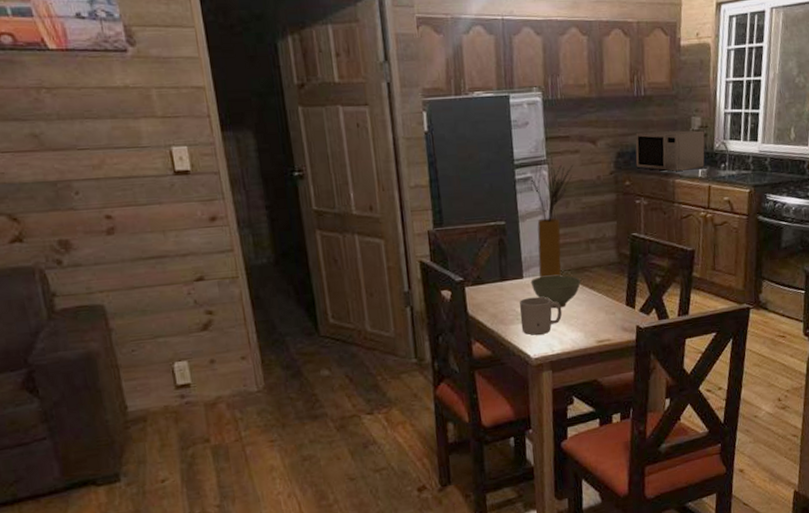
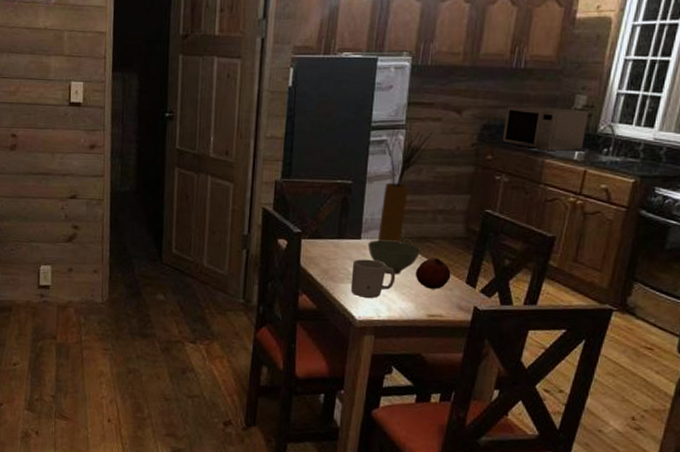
fruit: none [579,285,612,316] -> present [415,258,451,289]

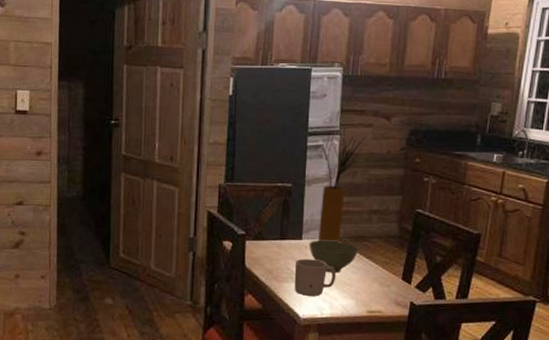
fruit: present [415,258,451,289] -> none [354,256,388,286]
microwave: present [502,105,589,152] -> none [428,112,504,155]

